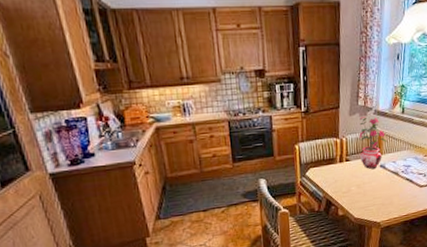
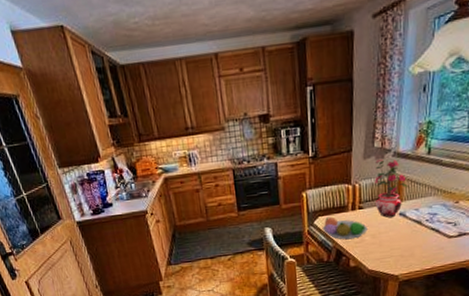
fruit bowl: none [314,168,354,190] -> present [323,216,368,240]

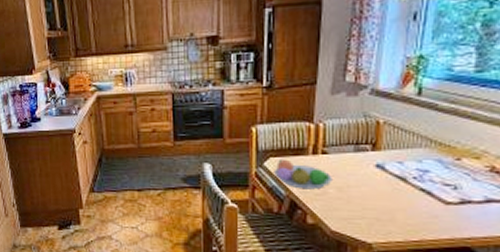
potted plant: present [375,159,408,218] -> none [344,96,389,168]

